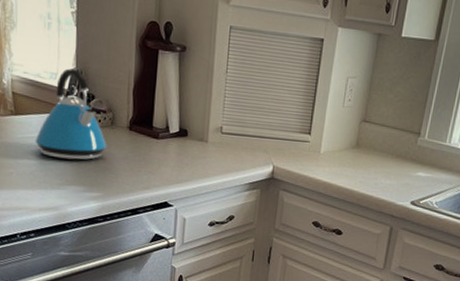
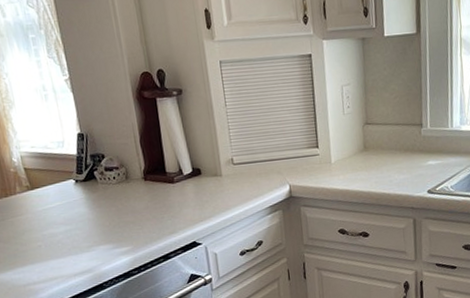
kettle: present [35,67,107,160] -> none [56,132,127,223]

